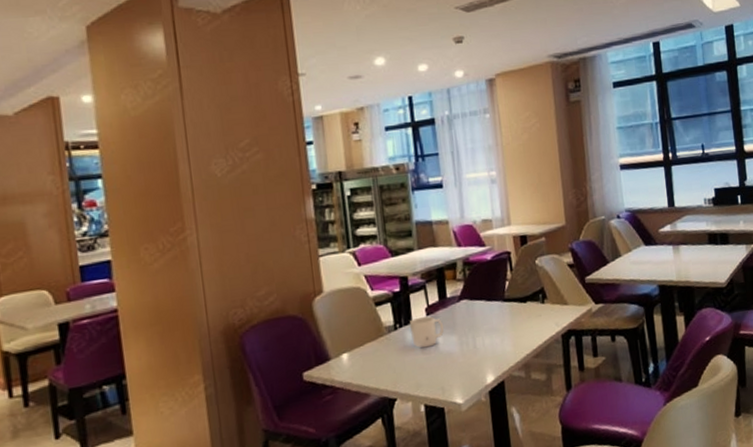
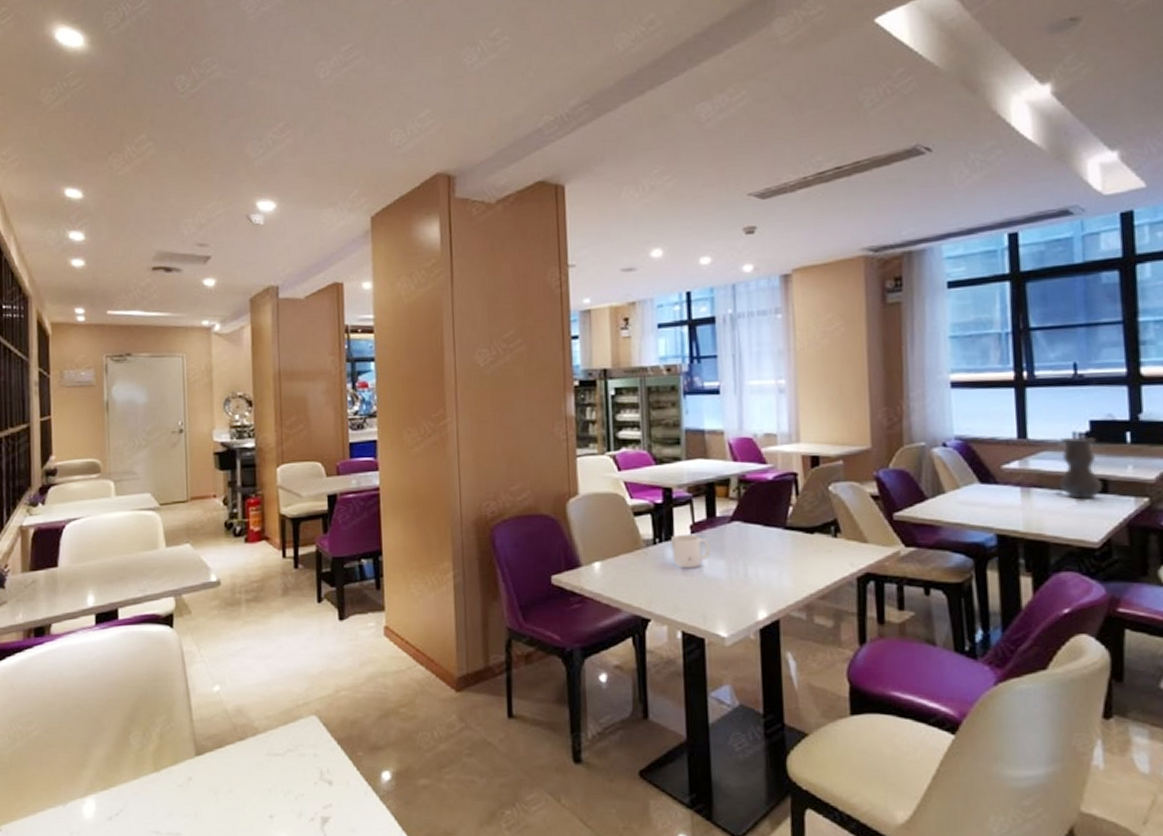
vase: none [696,201,726,251] -> present [1058,436,1103,500]

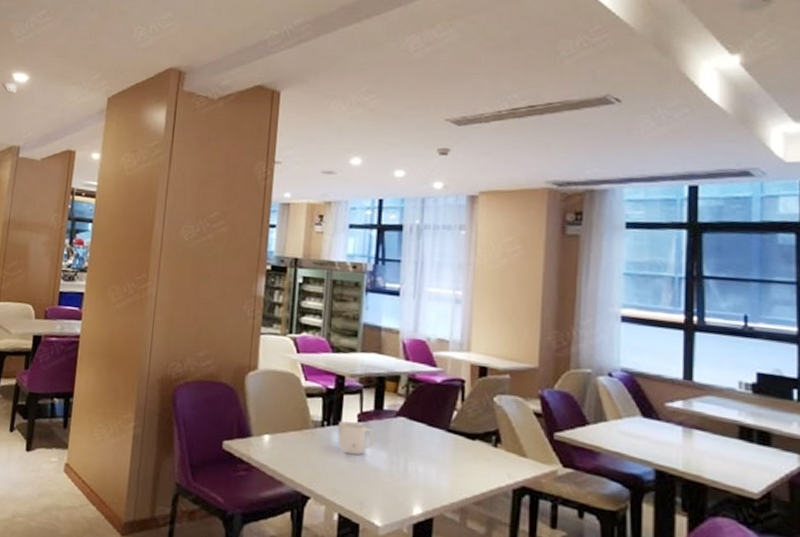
vase: present [1058,436,1103,500] -> none [721,385,766,450]

